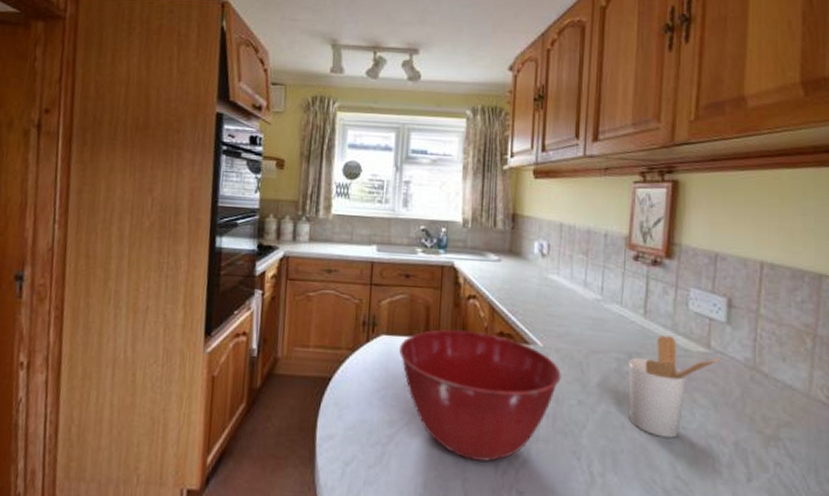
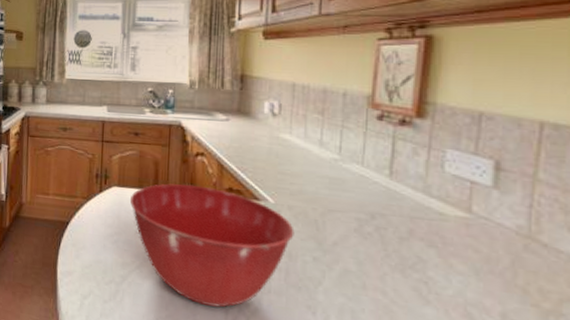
utensil holder: present [628,335,720,438] -> none [370,197,484,302]

